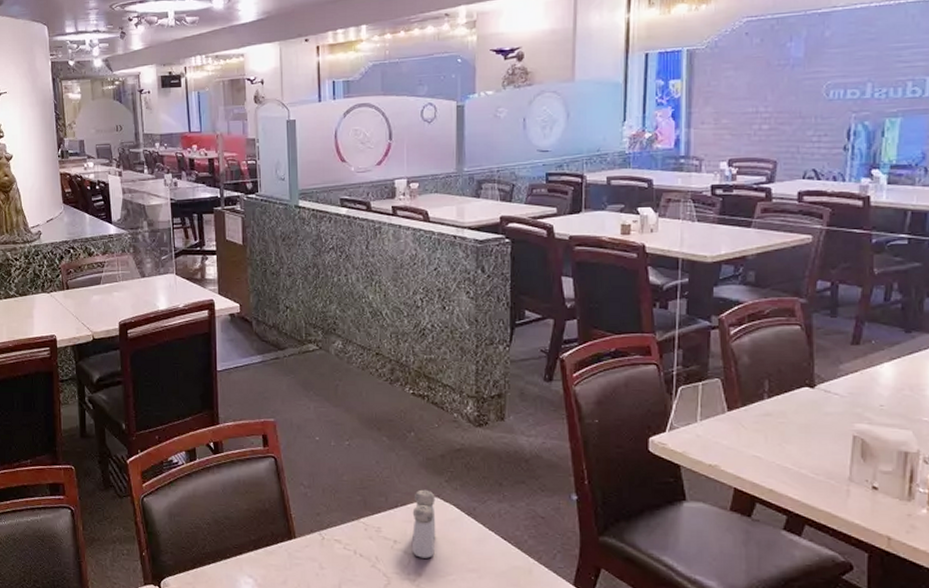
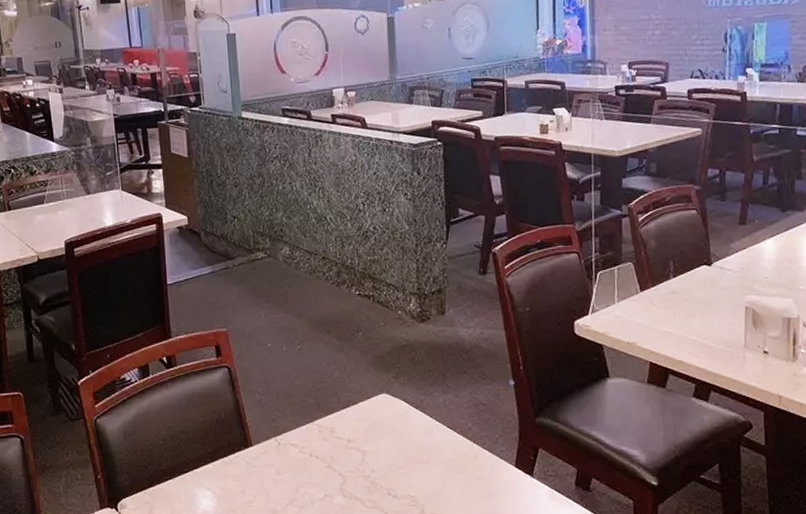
salt and pepper shaker: present [412,489,436,558] -> none [364,387,387,454]

